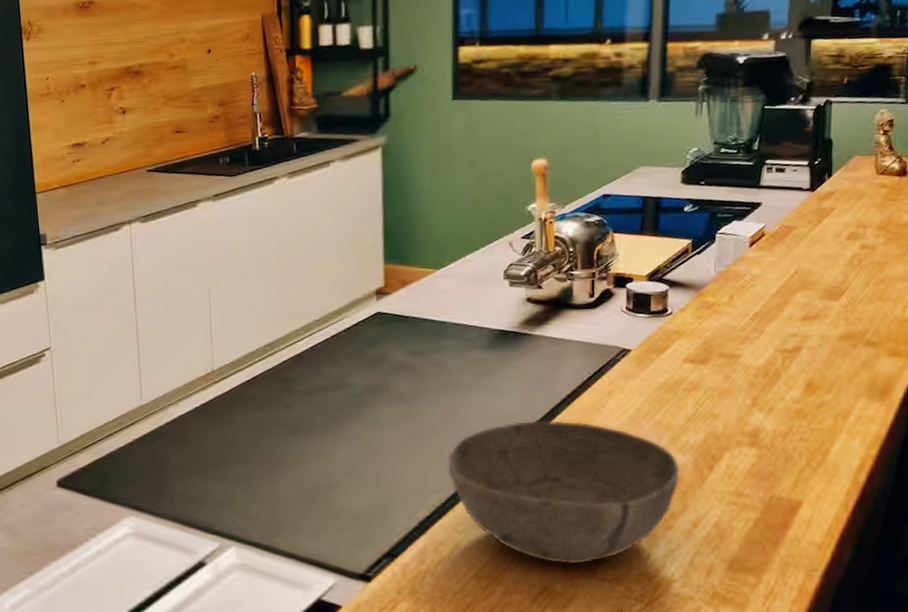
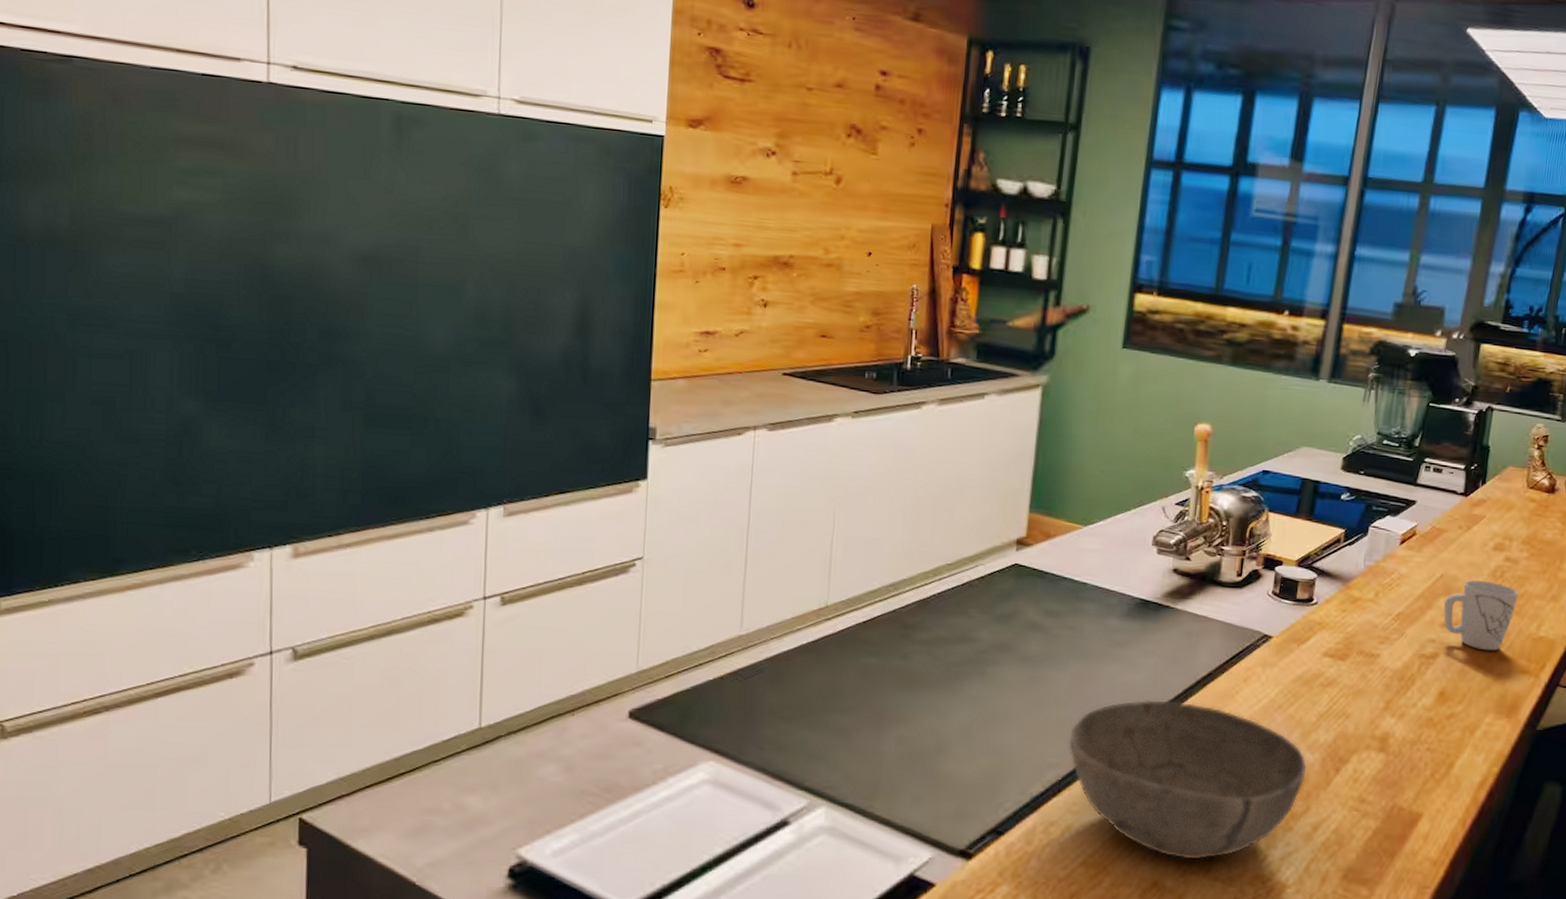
mug: none [802,271,879,339] -> present [1444,580,1519,651]

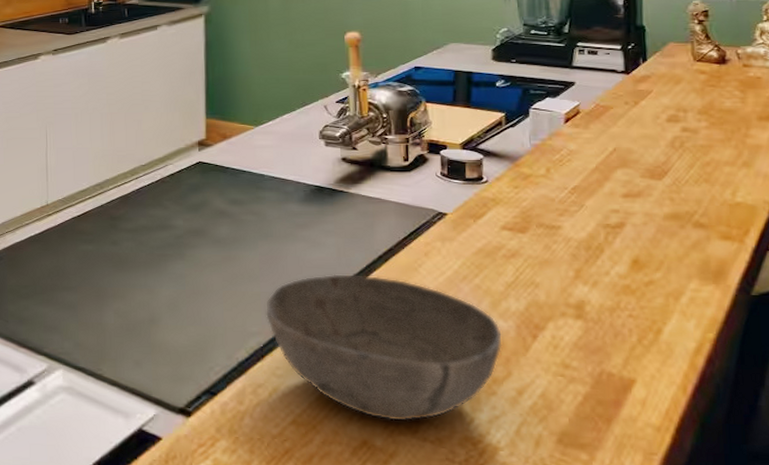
mug: present [1444,580,1519,651] -> none [623,152,704,219]

